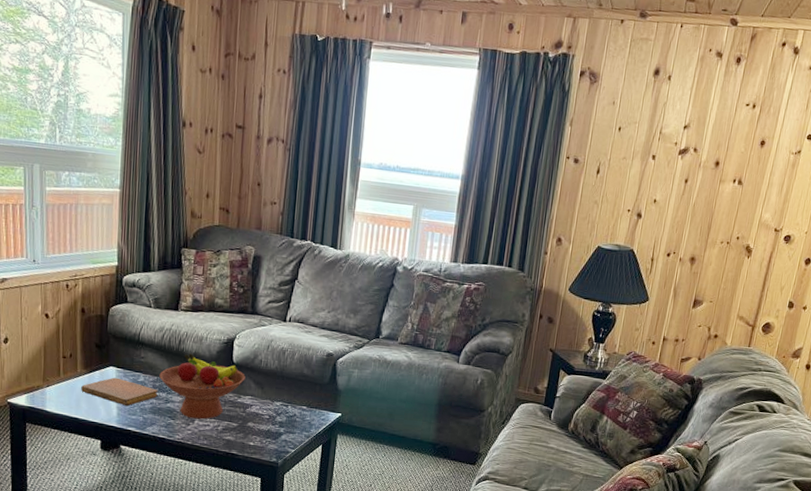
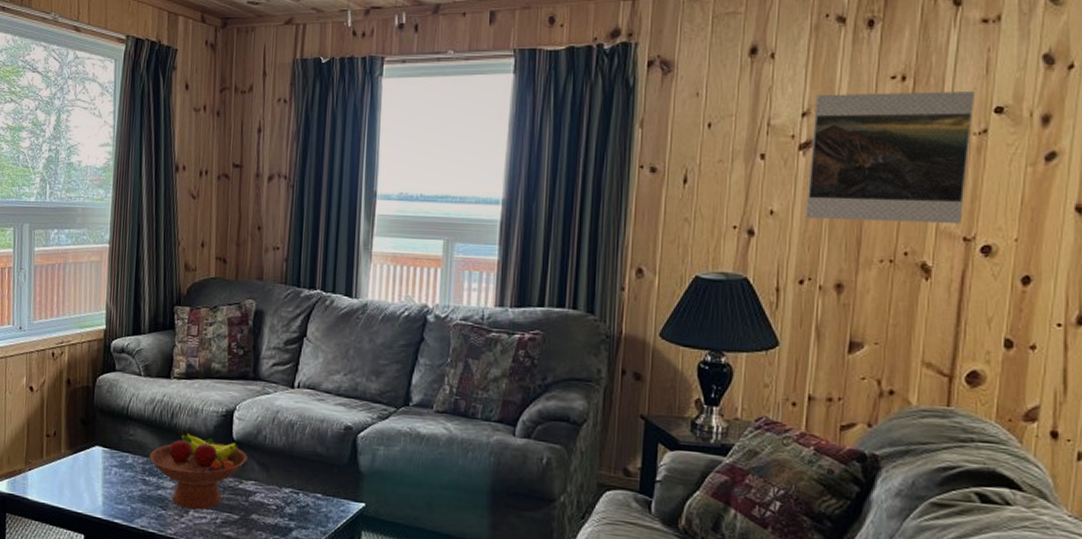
notebook: present [81,377,158,406] -> none [64,459,148,494]
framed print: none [677,112,798,219] -> present [805,90,976,225]

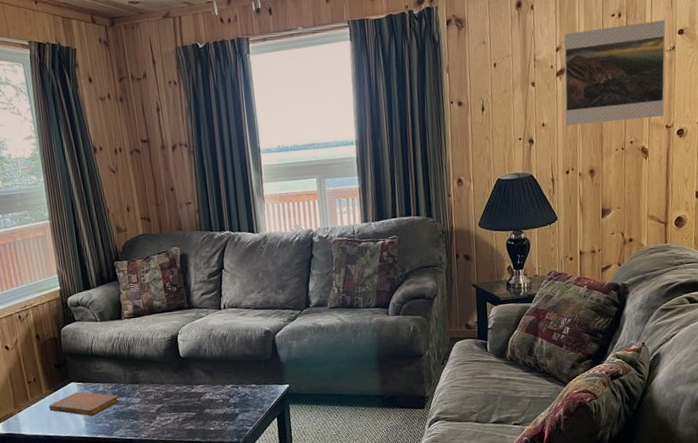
notebook: none [64,459,148,494] -> present [49,391,119,417]
fruit bowl: present [149,429,248,510] -> none [116,356,194,416]

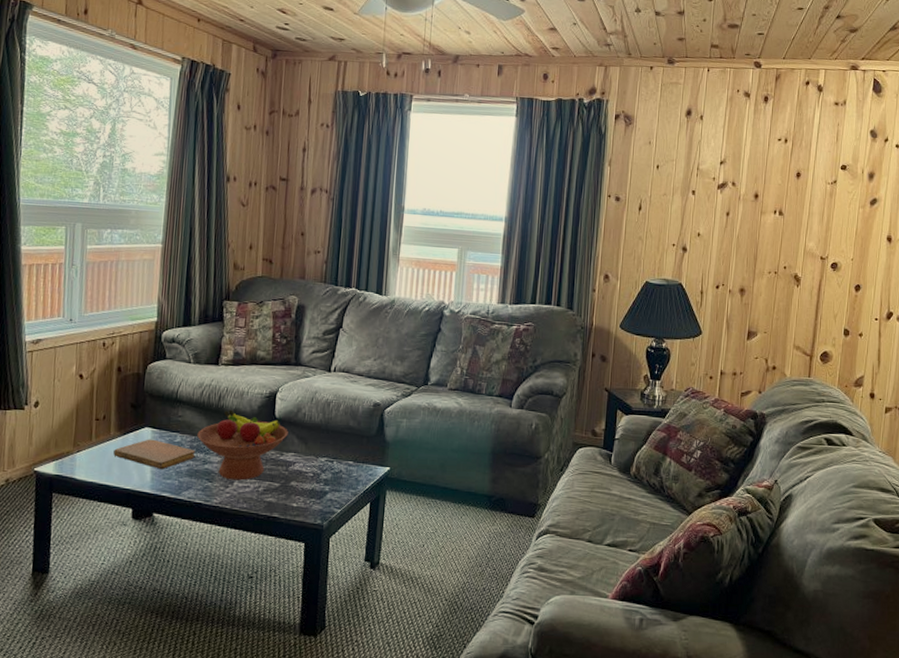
fruit bowl: none [116,356,194,416] -> present [197,409,288,481]
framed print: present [564,19,666,126] -> none [721,148,830,248]

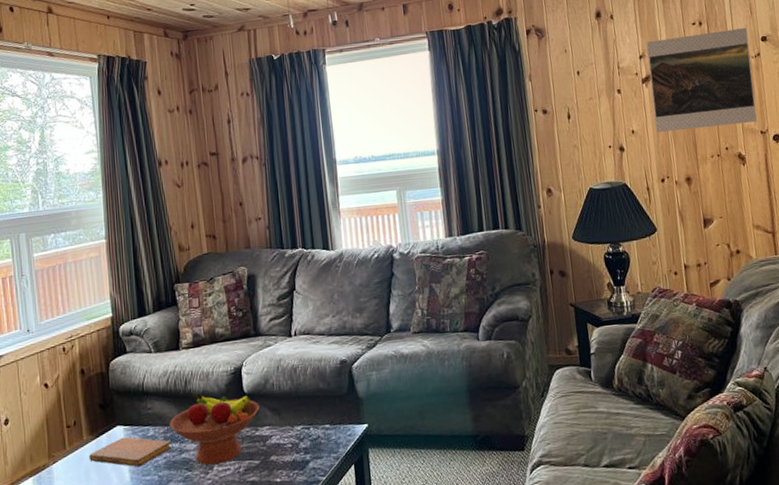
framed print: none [721,148,830,248] -> present [646,27,757,132]

